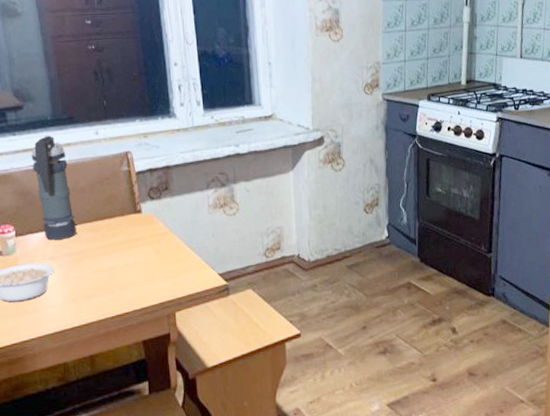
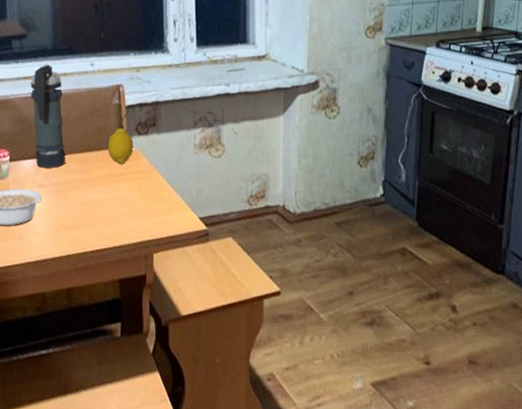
fruit: none [120,194,147,230] -> present [107,128,134,164]

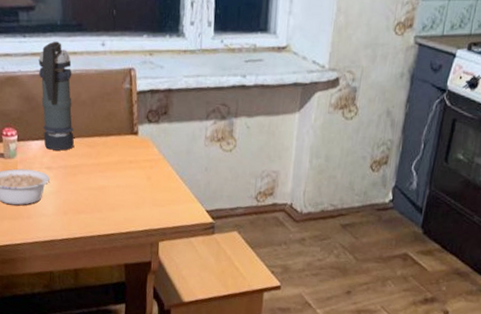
fruit: present [107,128,134,164] -> none [117,114,144,151]

